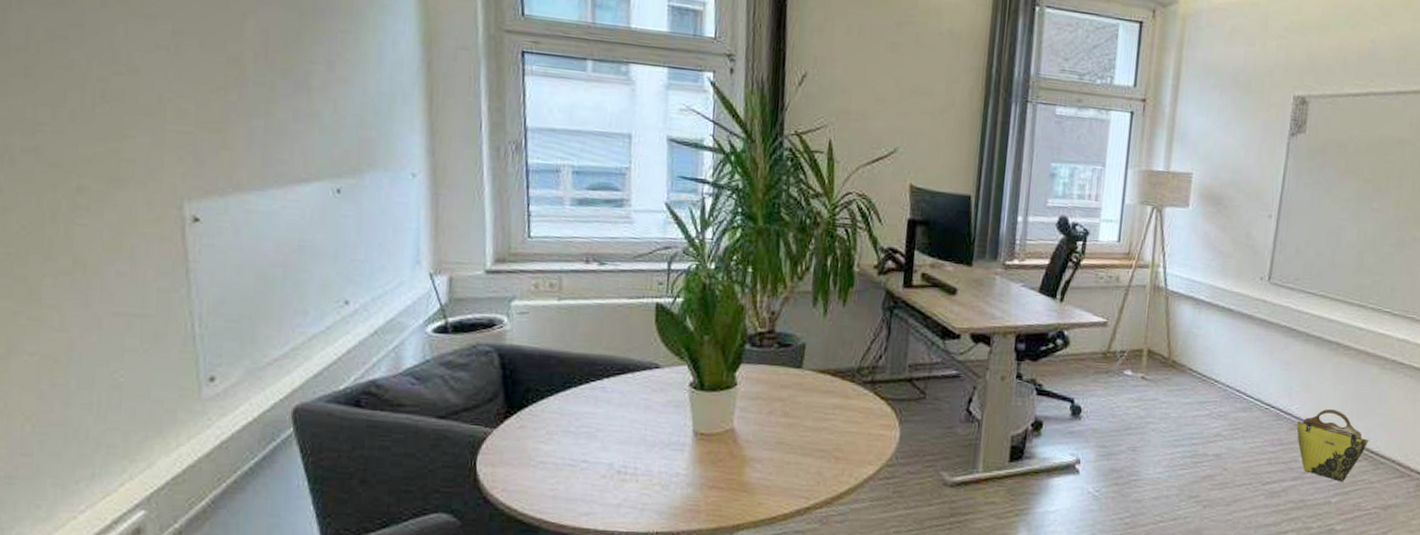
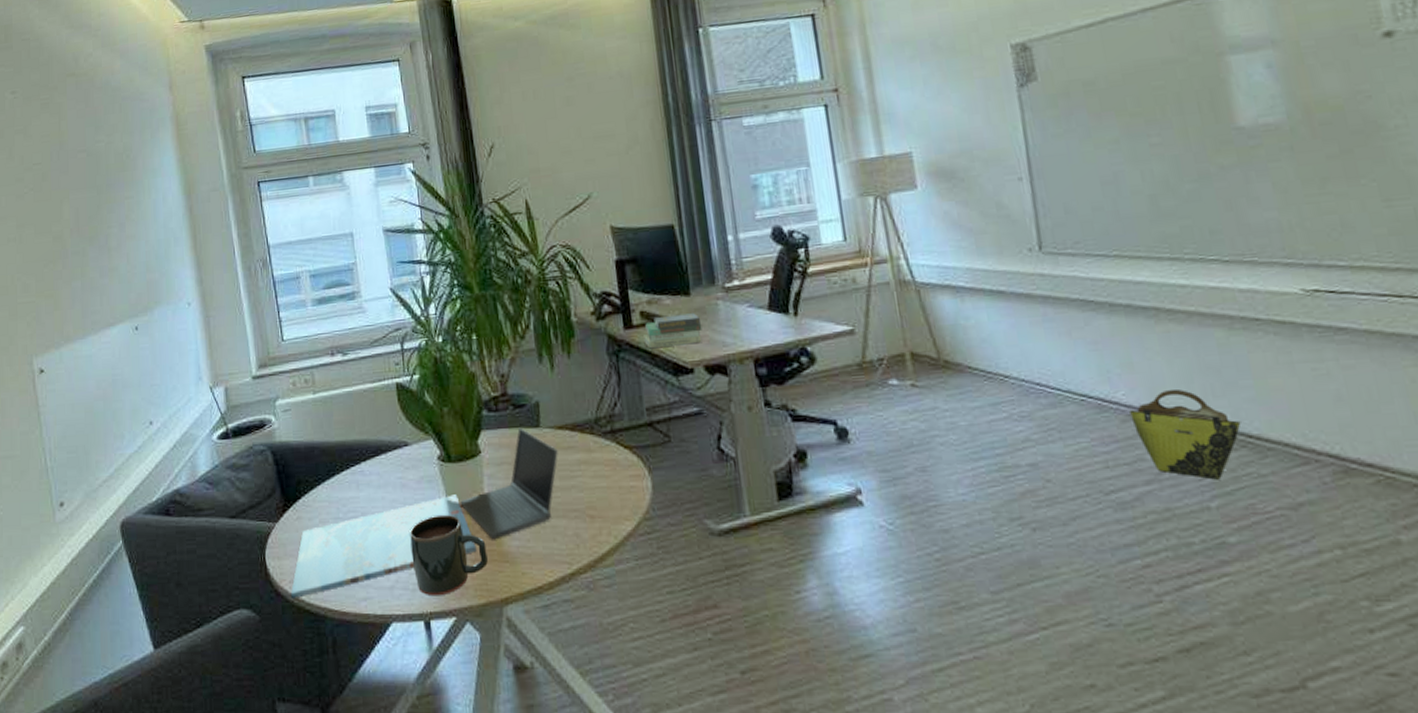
magazine: none [502,422,716,508] -> present [291,494,477,600]
mug: none [644,439,727,518] -> present [409,514,488,596]
laptop computer: none [706,366,816,469] -> present [460,427,558,539]
books: none [920,281,977,312] -> present [643,313,702,349]

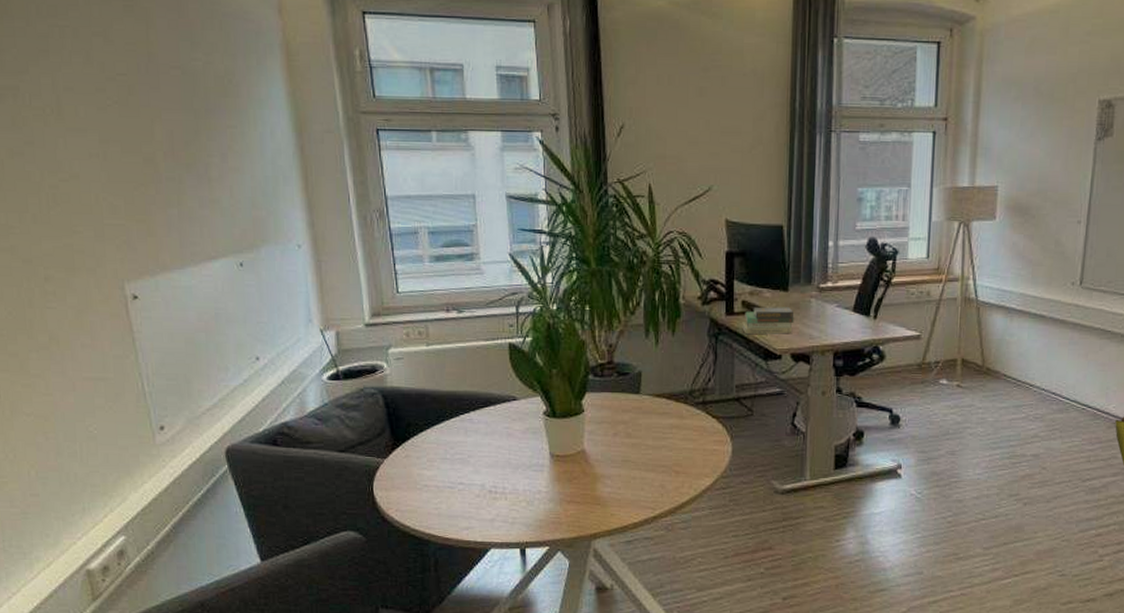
magazine: present [291,494,477,600] -> none [397,445,572,525]
mug: present [409,514,488,596] -> none [511,461,581,529]
laptop computer: present [460,427,558,539] -> none [561,393,654,485]

